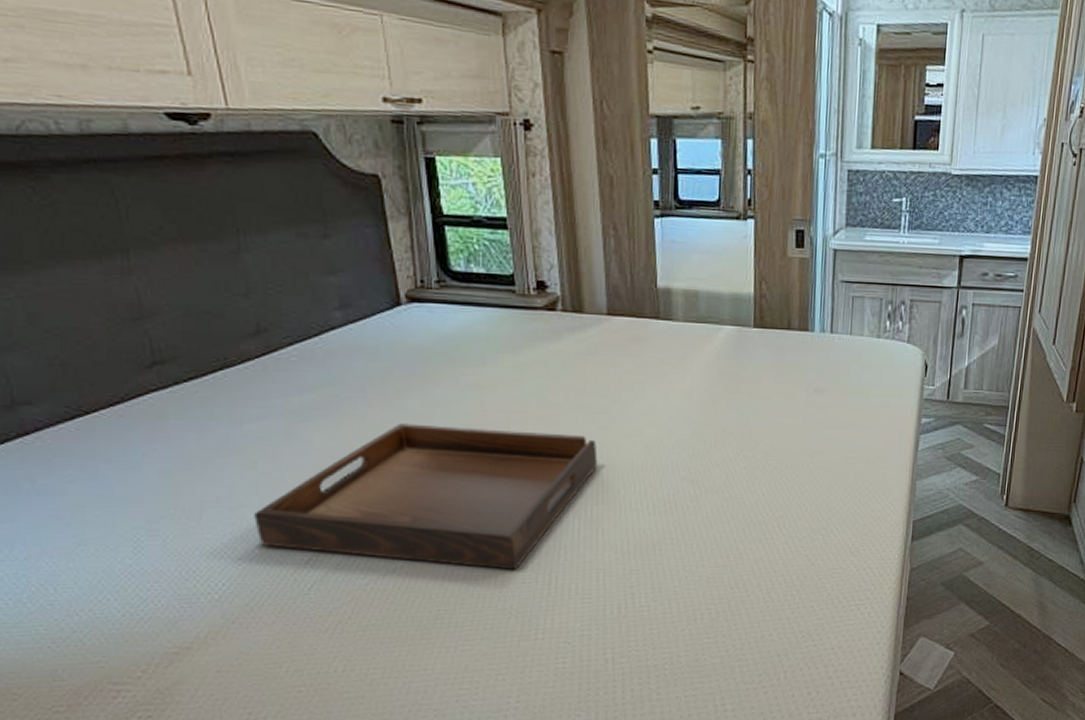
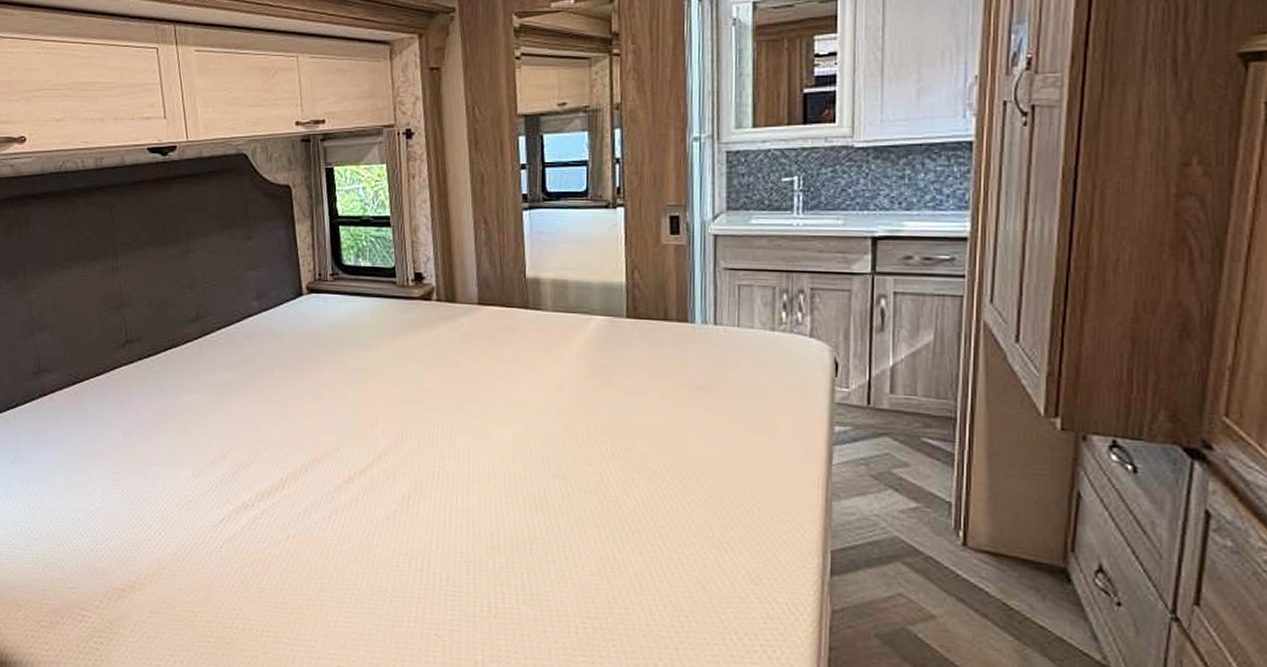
serving tray: present [254,423,598,570] -> none [185,401,469,552]

